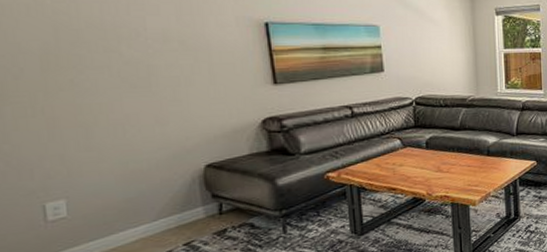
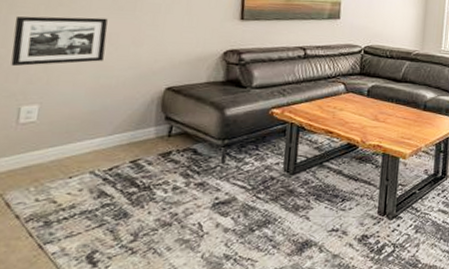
picture frame: none [10,99,127,163] -> present [11,16,108,67]

